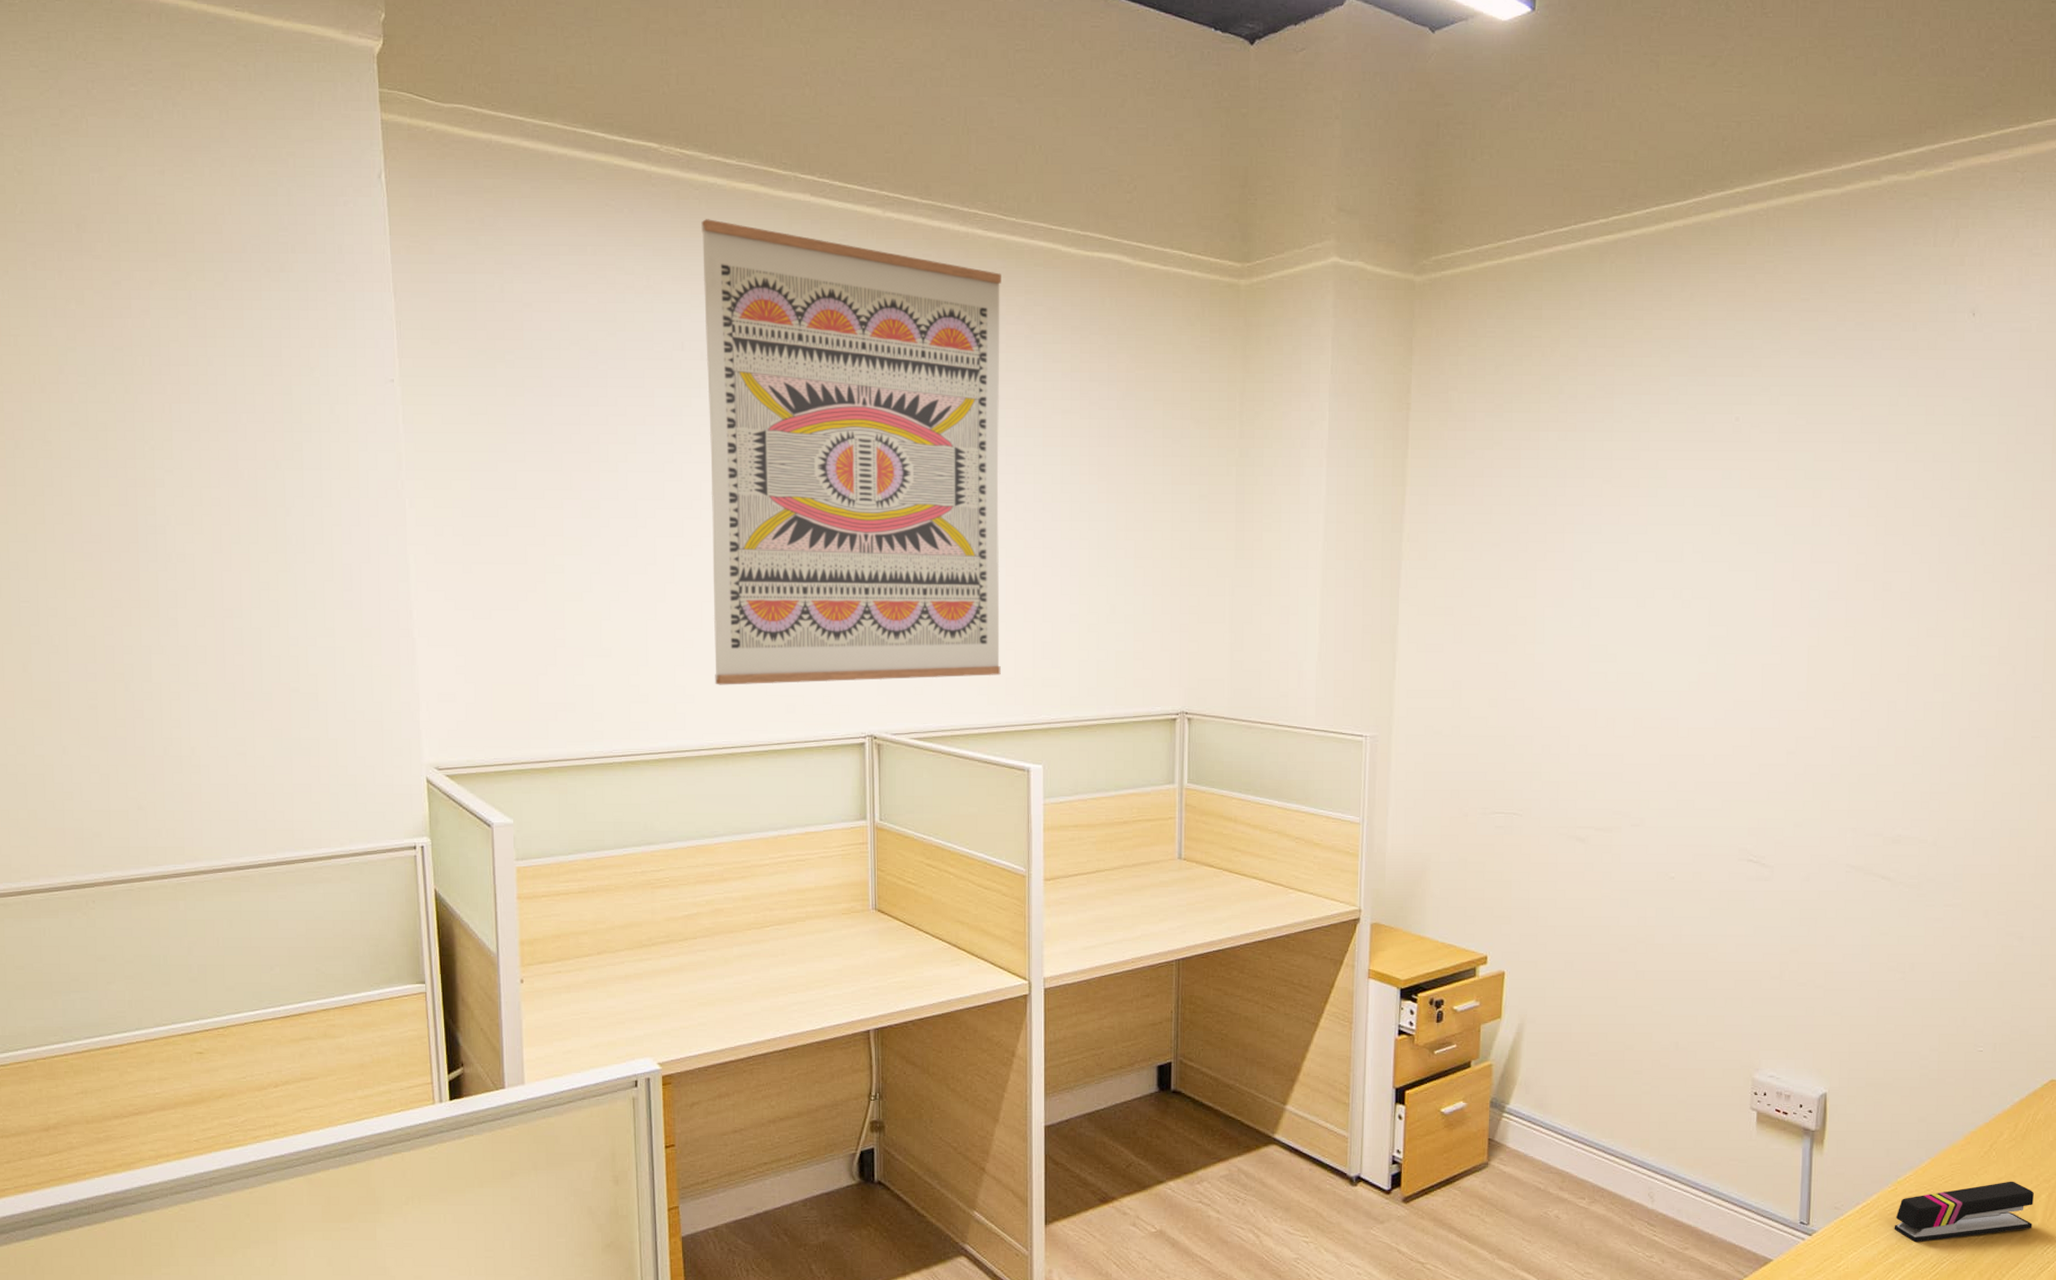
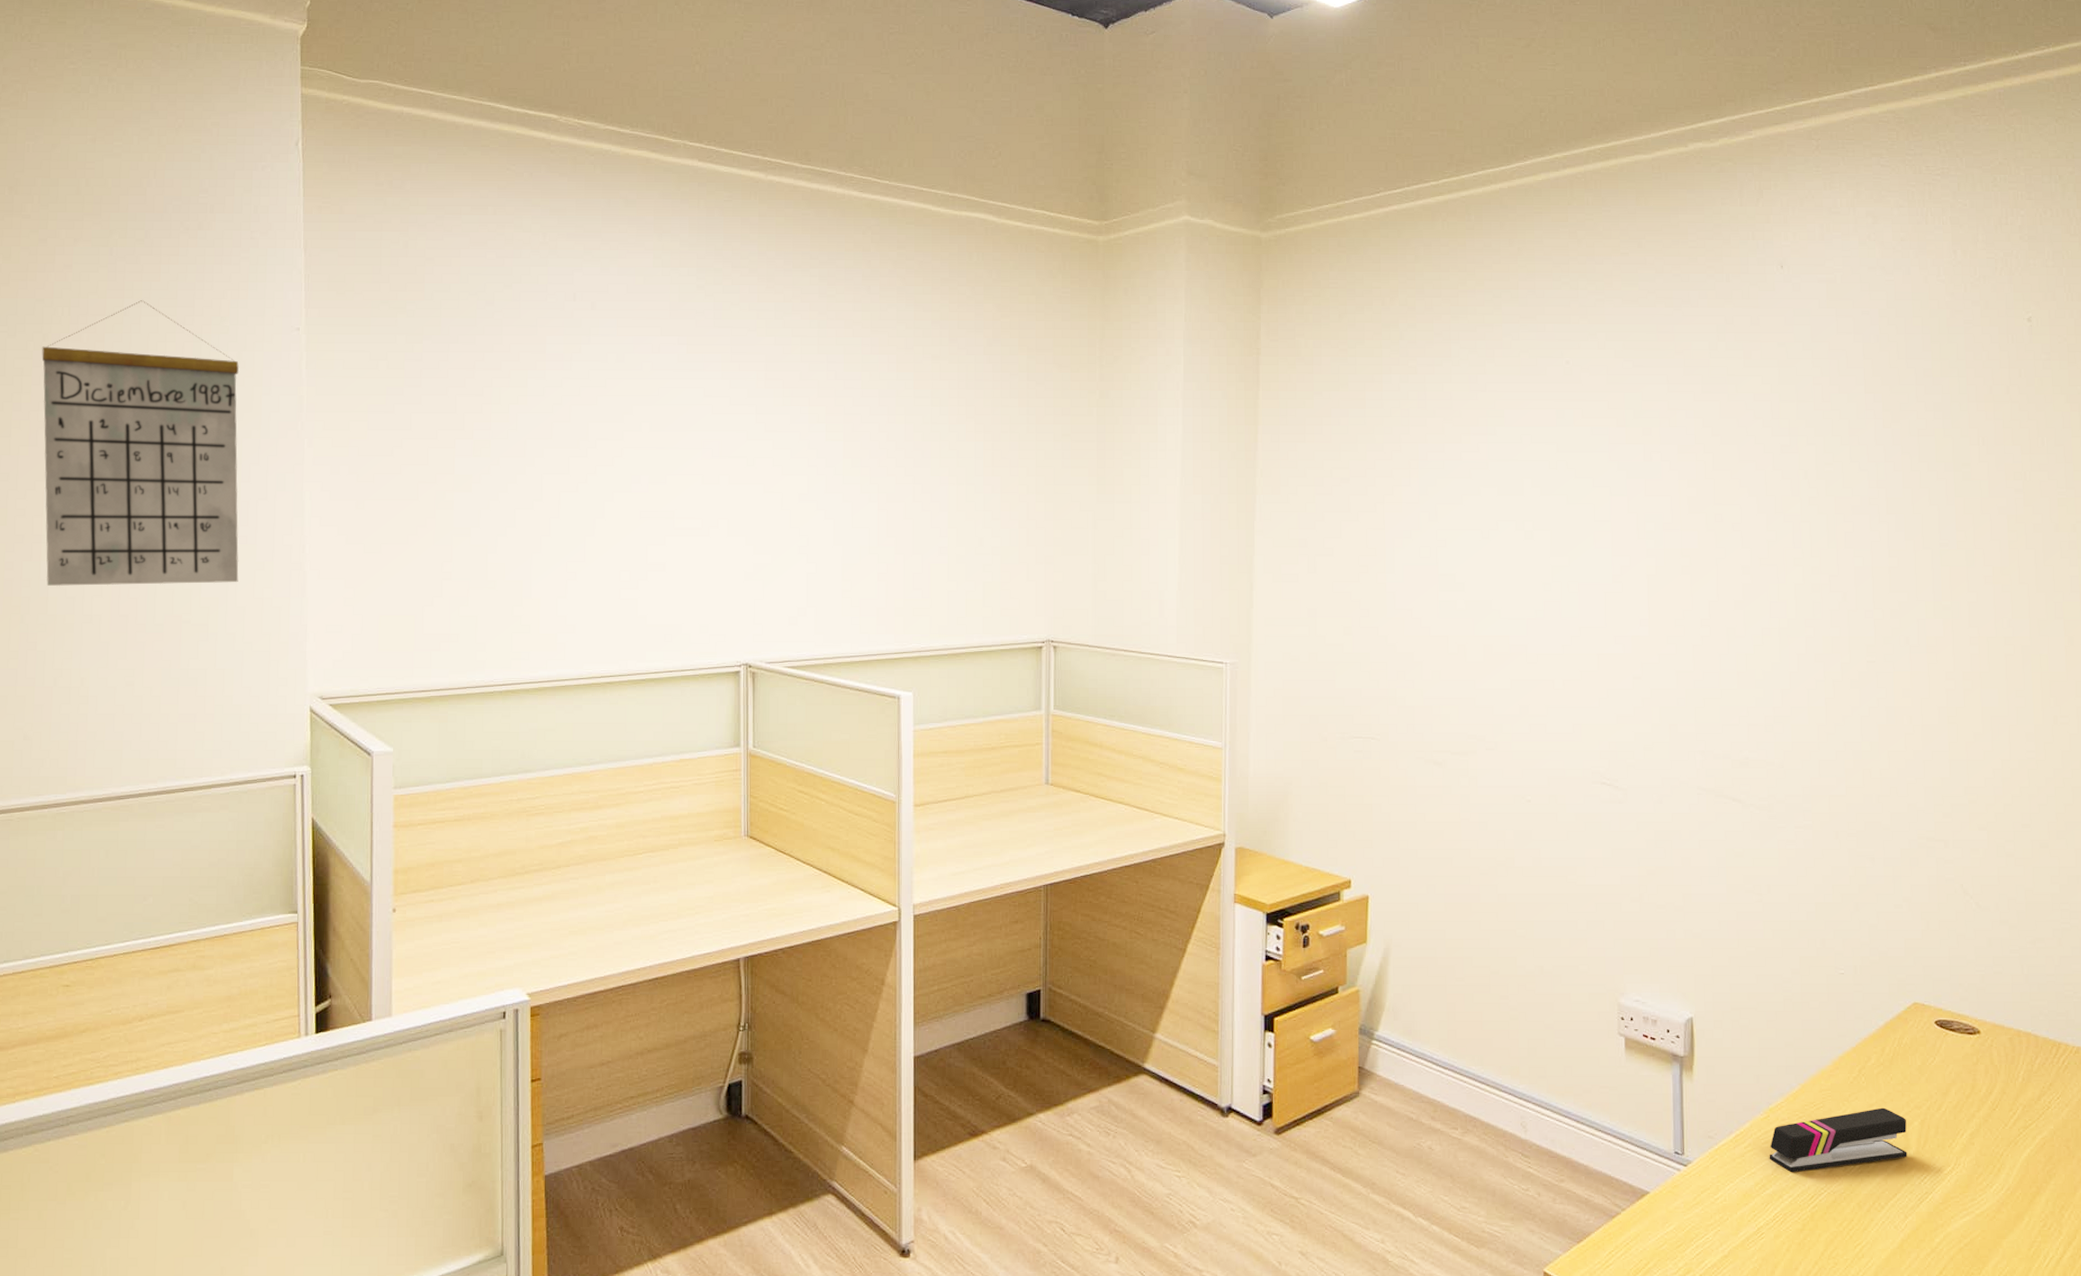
calendar: none [125,349,346,653] -> present [42,300,239,586]
wall art: present [701,219,1001,685] -> none [595,182,875,616]

